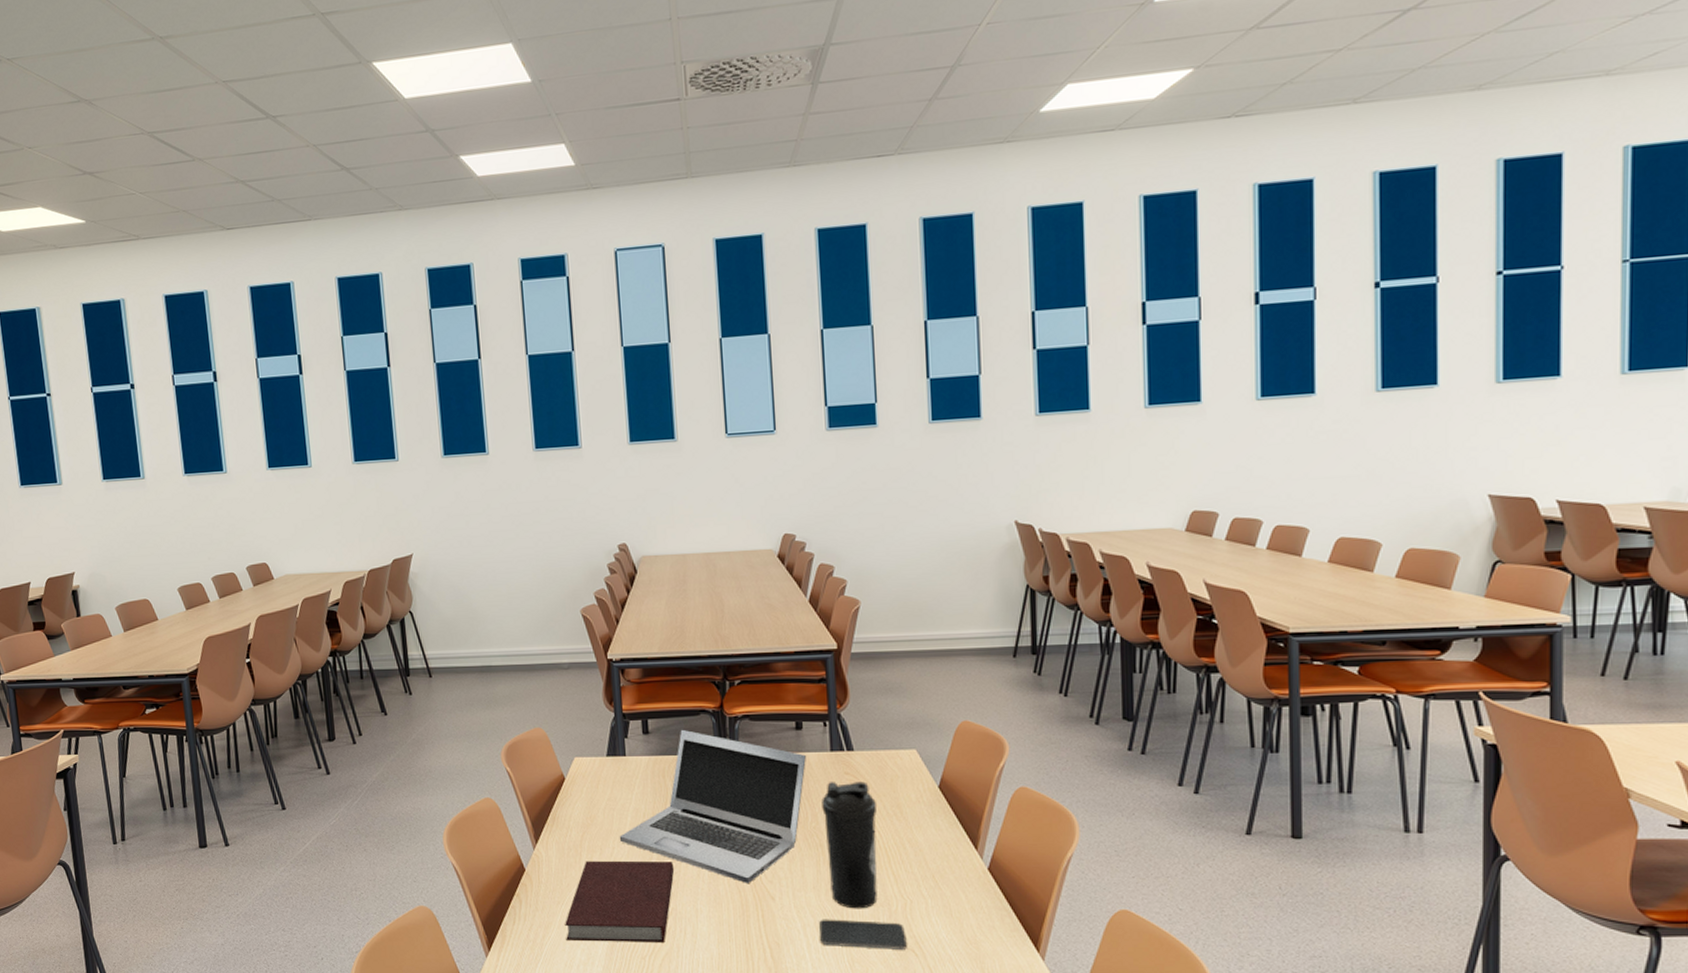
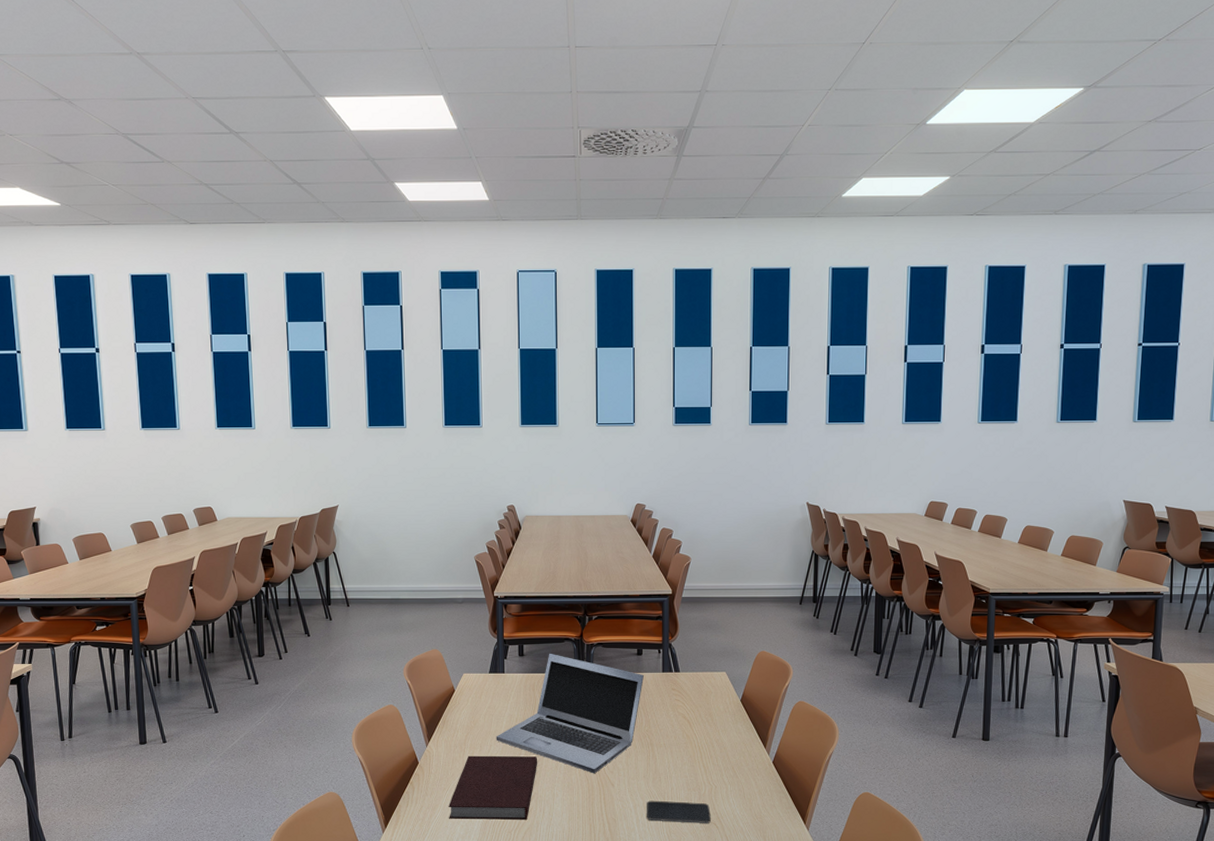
water bottle: present [822,781,878,909] -> none [654,696,694,793]

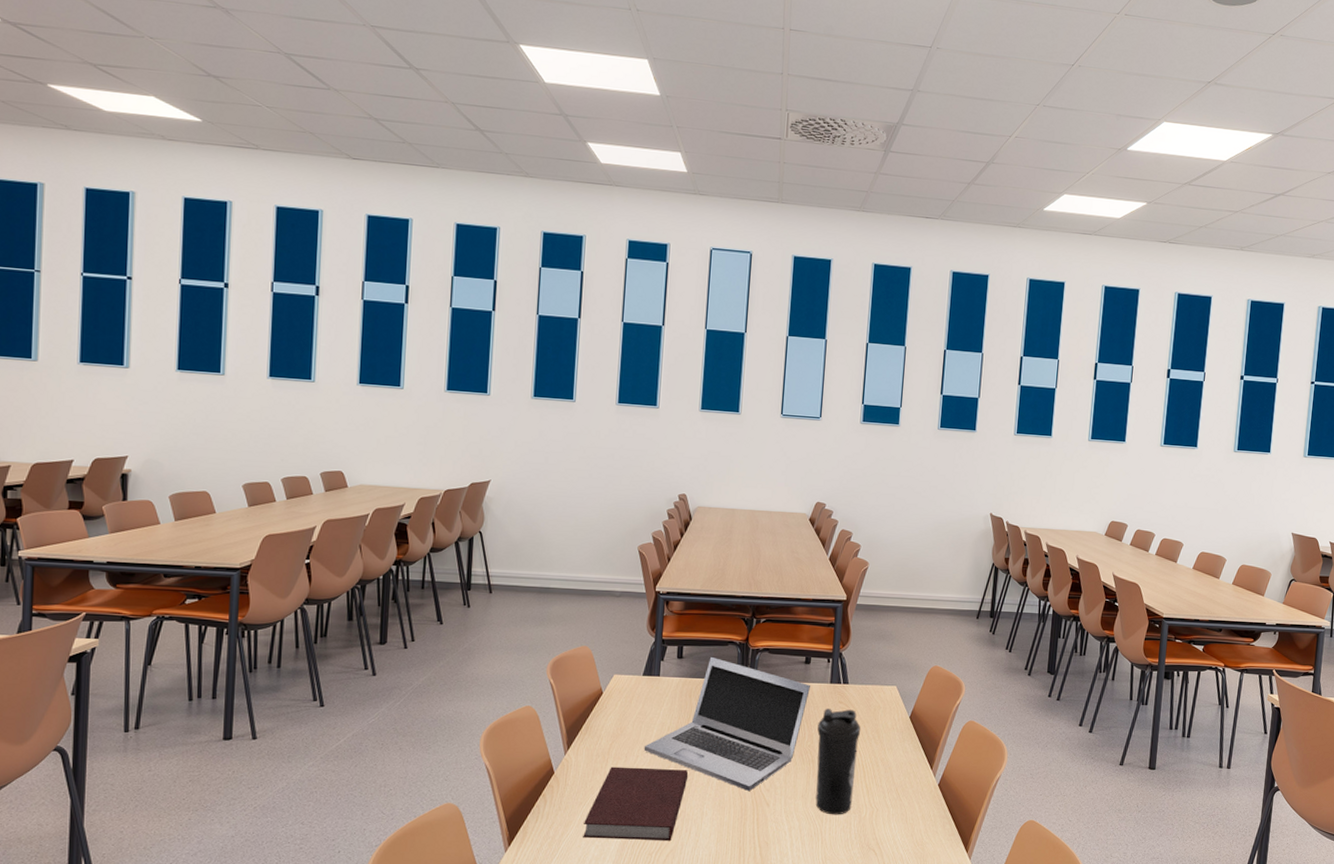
smartphone: present [647,800,711,823] -> none [802,823,870,849]
water bottle: none [654,696,694,793] -> present [815,709,860,815]

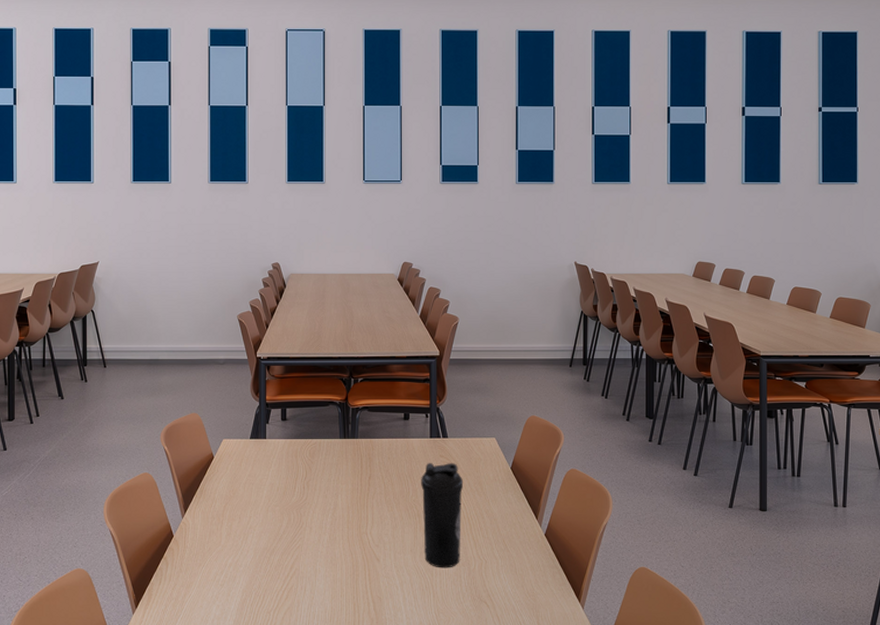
notebook: present [583,766,689,841] -> none [204,528,300,599]
laptop: present [643,656,811,792] -> none [256,417,412,548]

